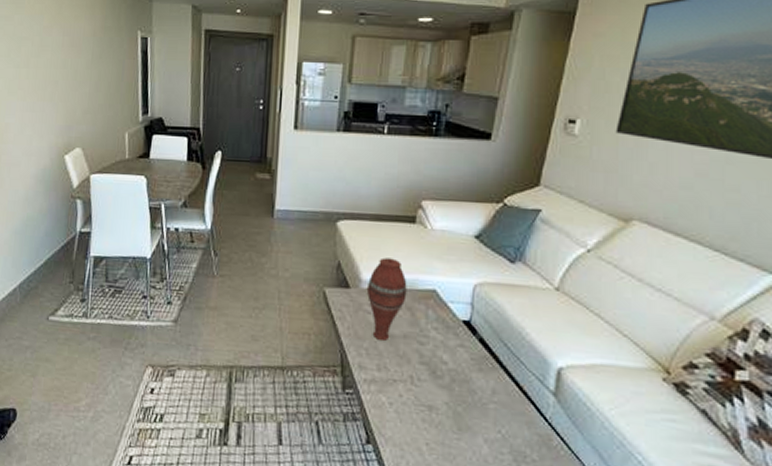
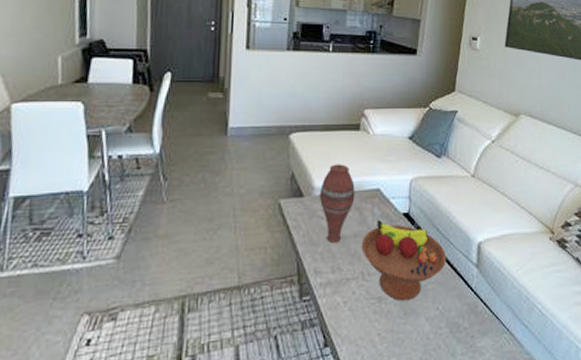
fruit bowl: none [411,323,514,417] -> present [361,220,446,302]

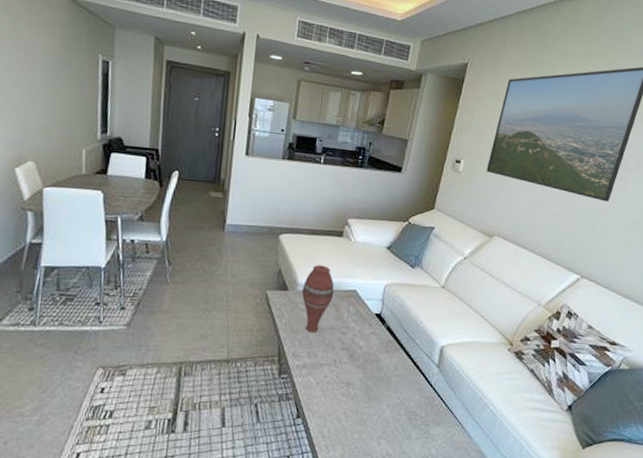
fruit bowl: present [361,220,446,302] -> none [335,317,411,389]

